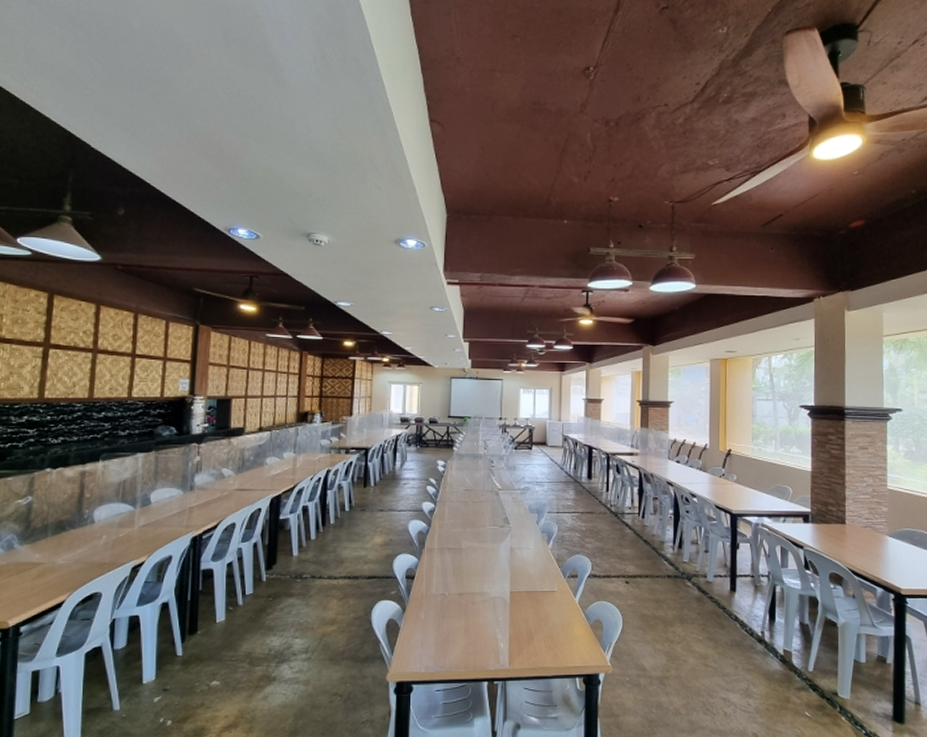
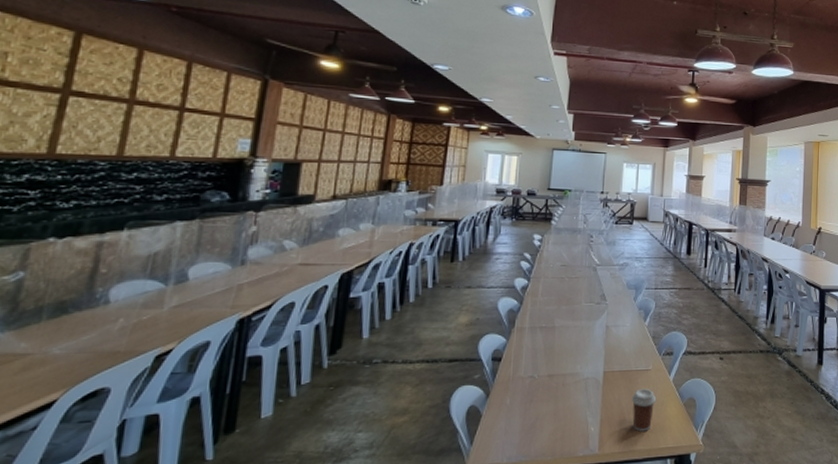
coffee cup: none [538,608,563,650] -> present [631,388,657,432]

